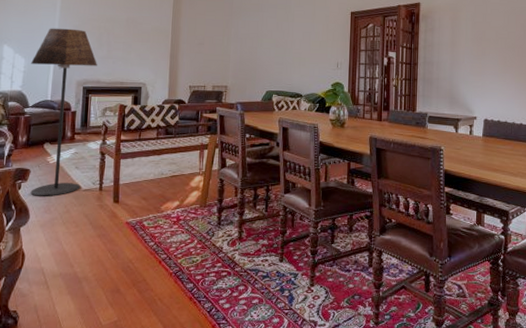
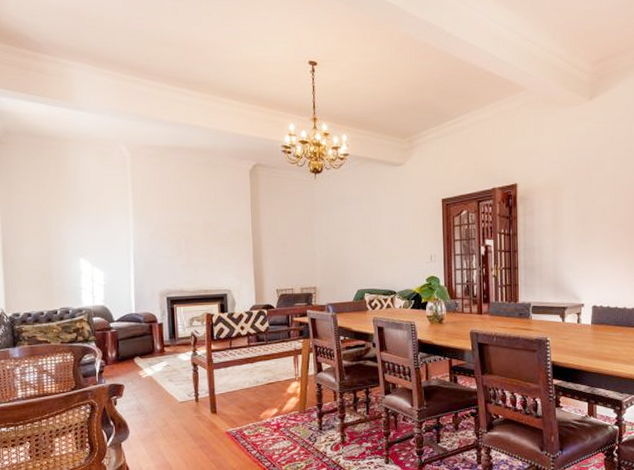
floor lamp: present [30,28,97,196] -> none [110,237,179,411]

